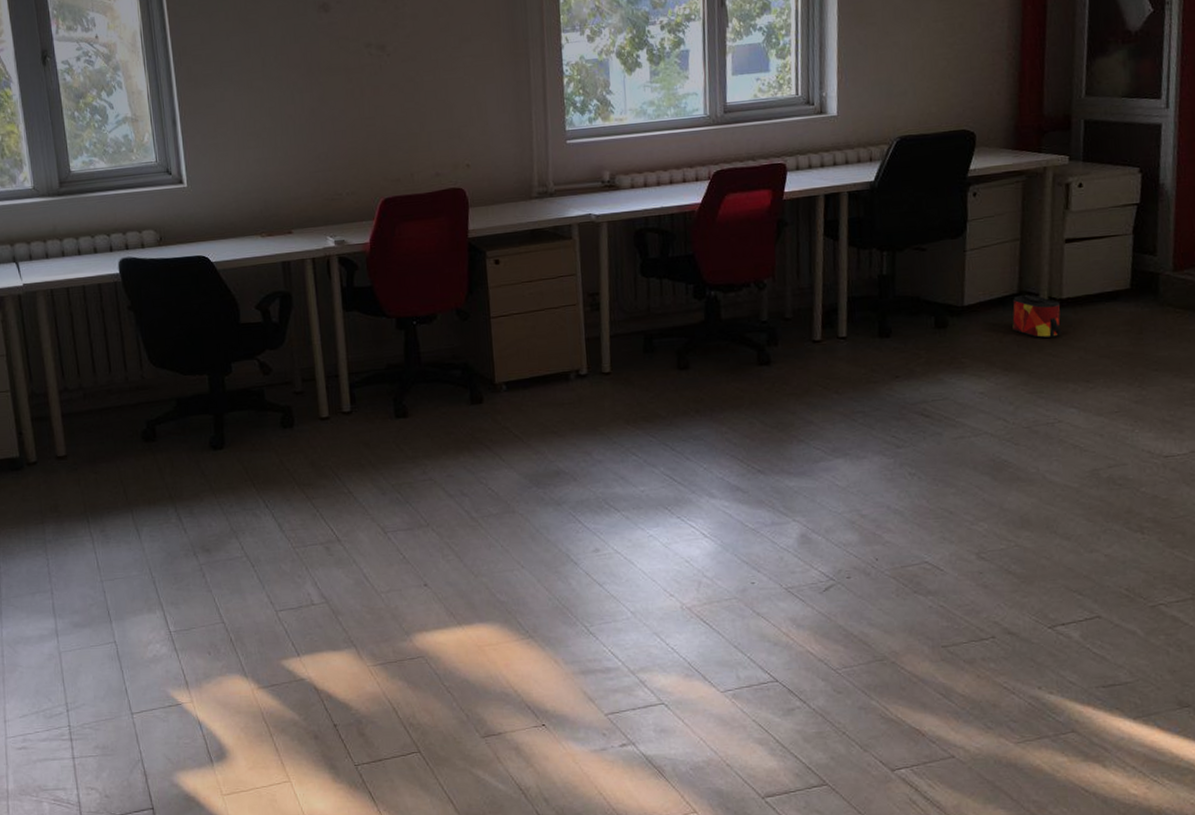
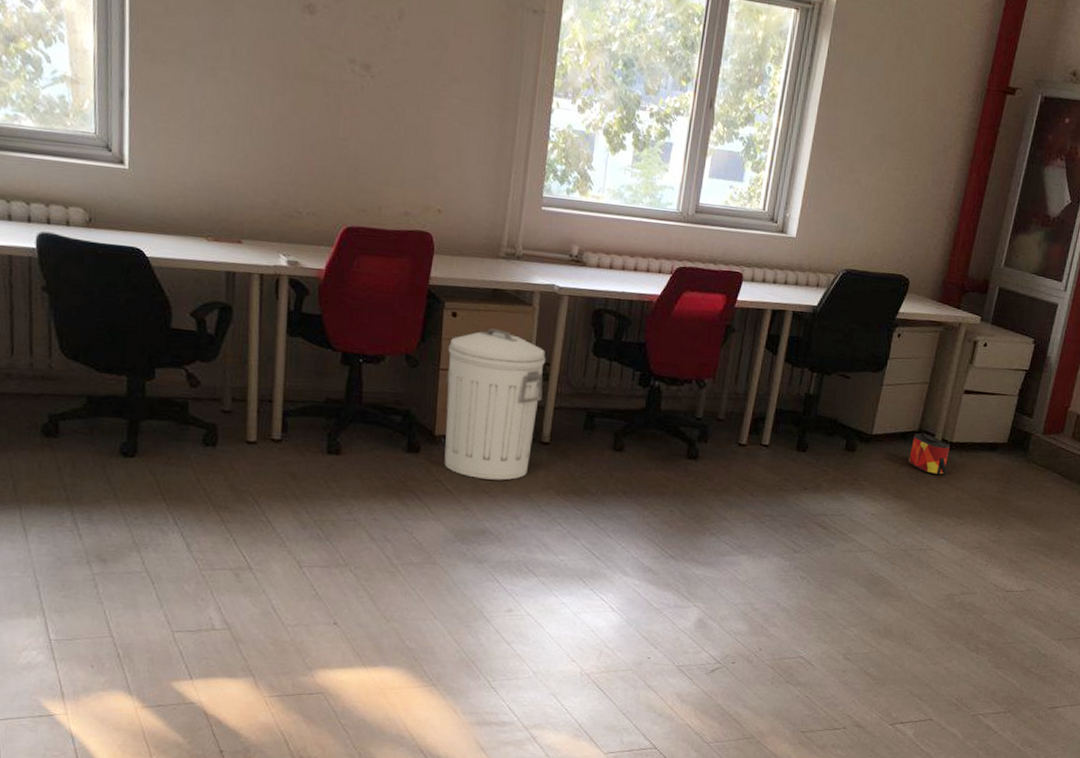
trash can: none [495,267,596,420] -> present [444,328,546,480]

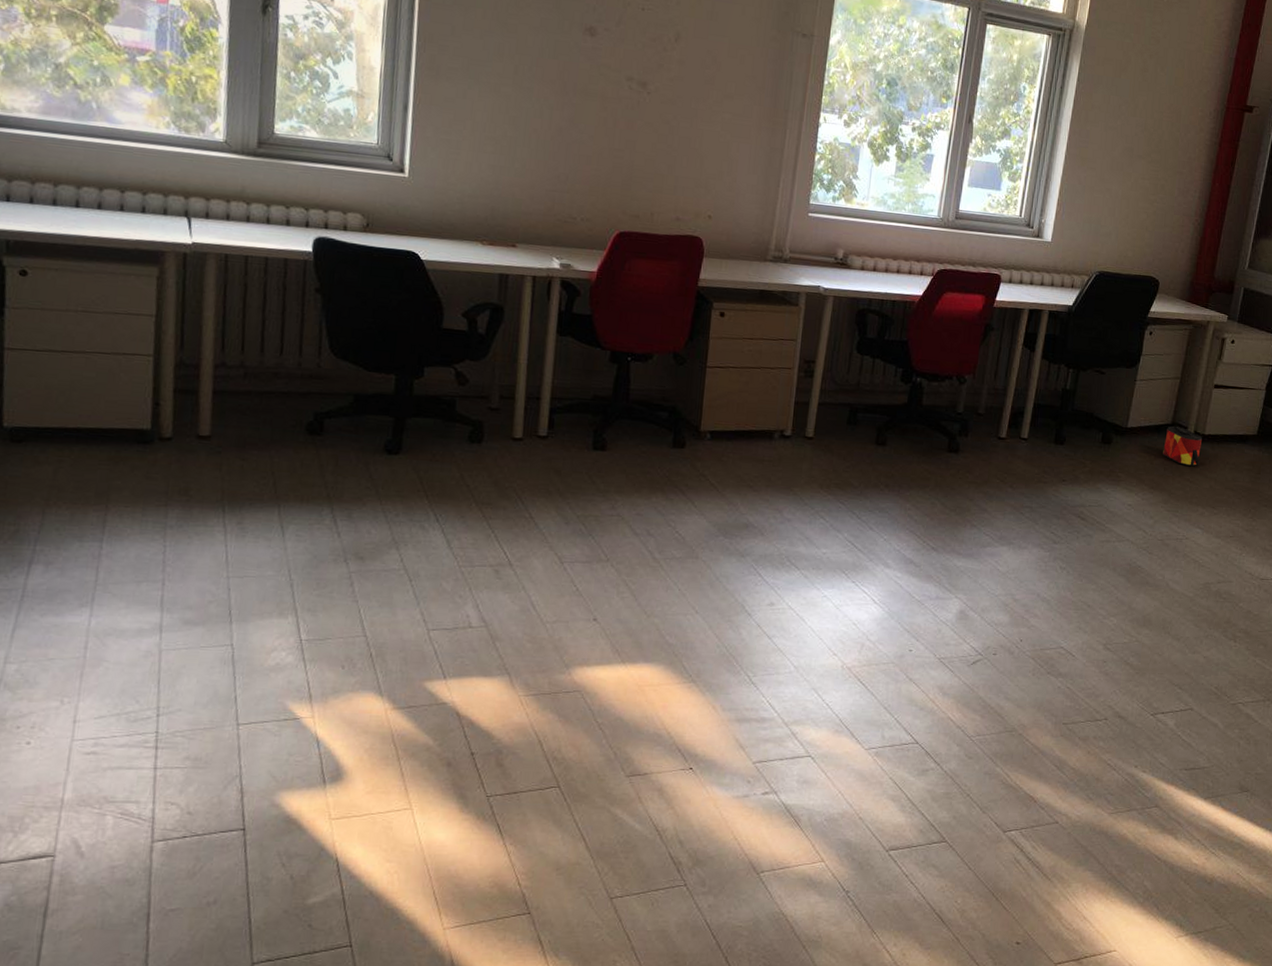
trash can: present [444,328,546,480] -> none [709,327,811,475]

